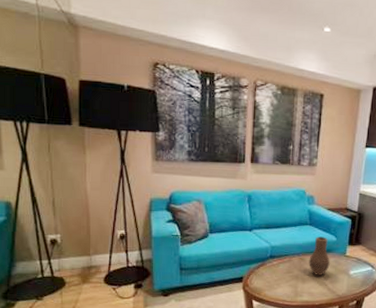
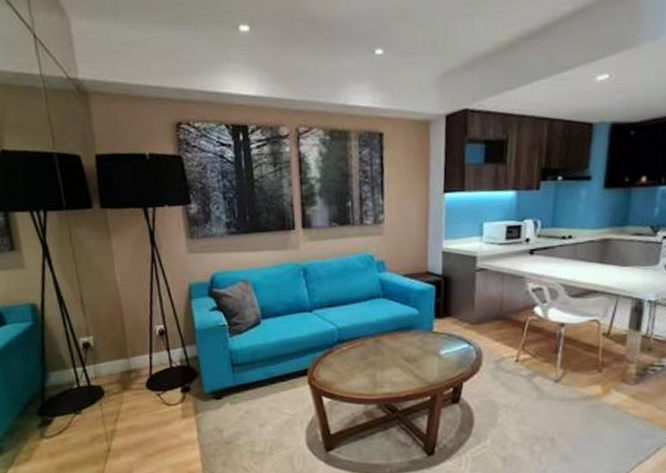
vase: present [309,236,330,275] -> none [386,310,414,360]

